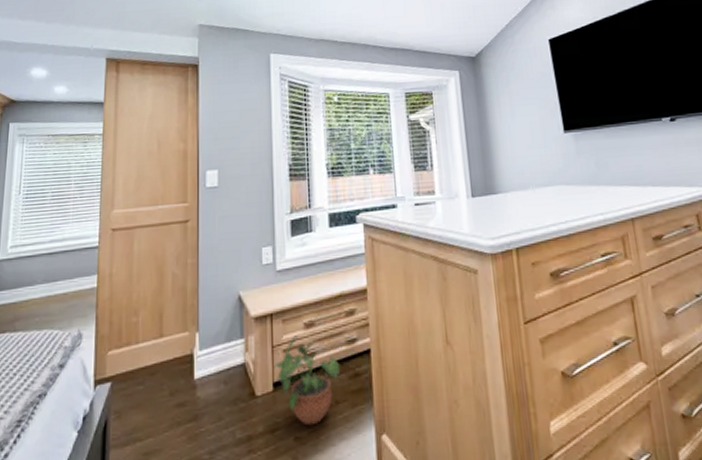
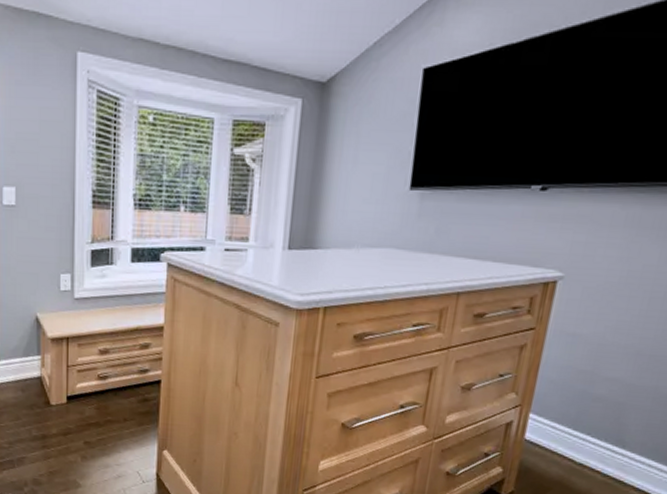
potted plant: present [274,335,341,426] -> none [68,359,131,435]

